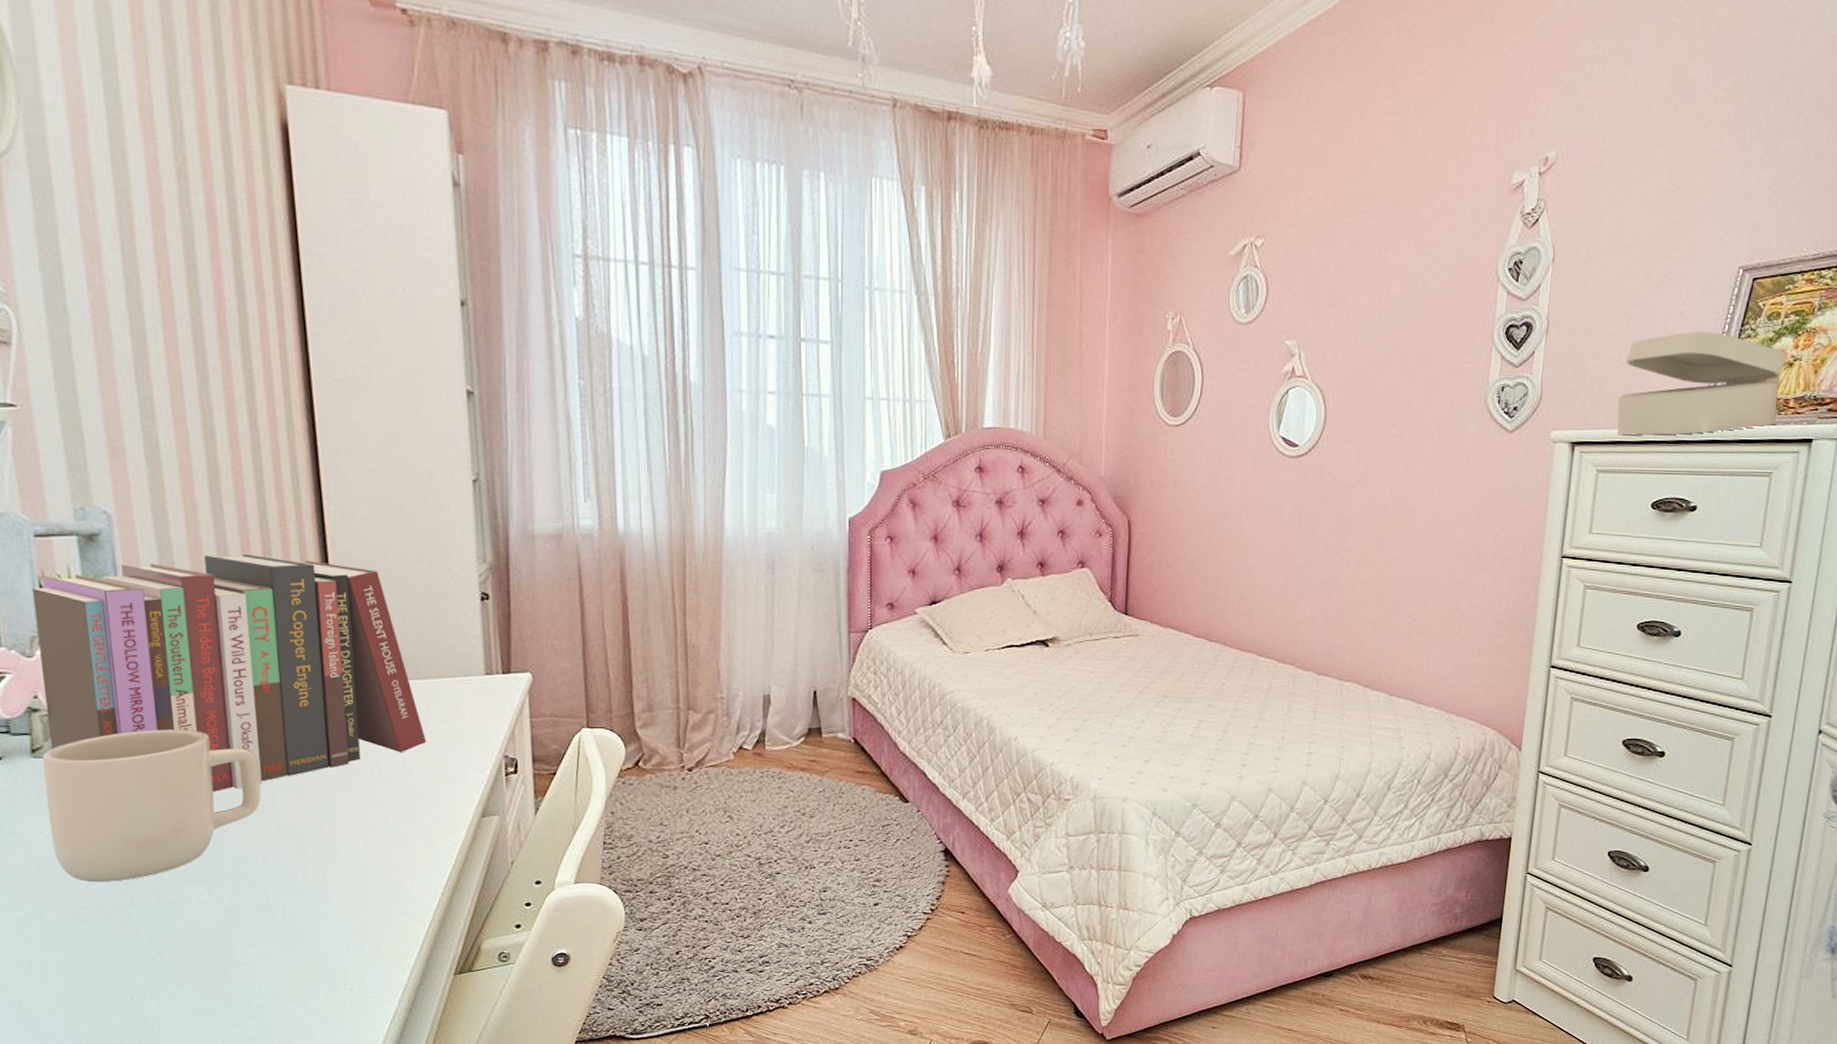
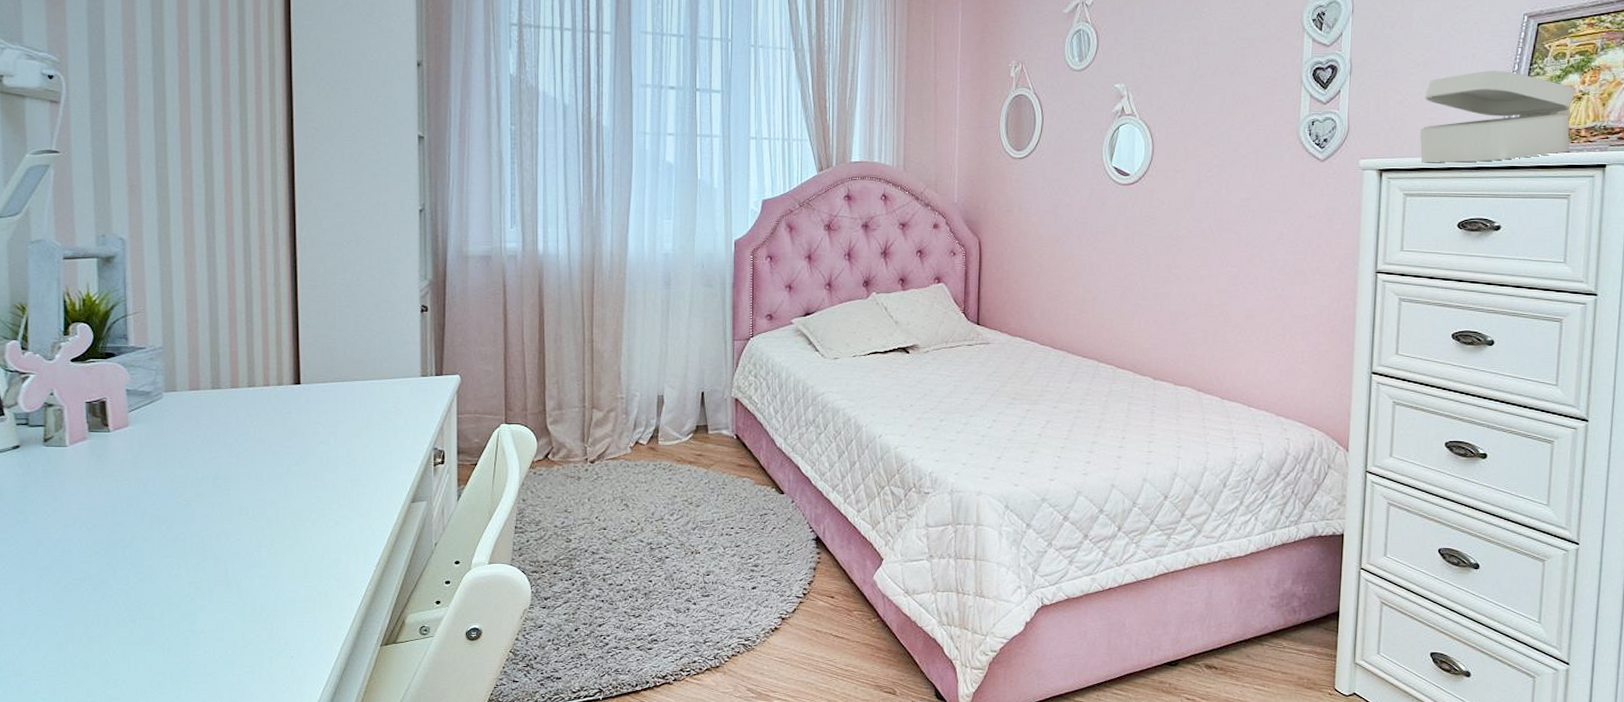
books: present [32,554,427,791] -> none [57,273,369,477]
mug: present [42,729,261,883] -> none [52,422,228,557]

